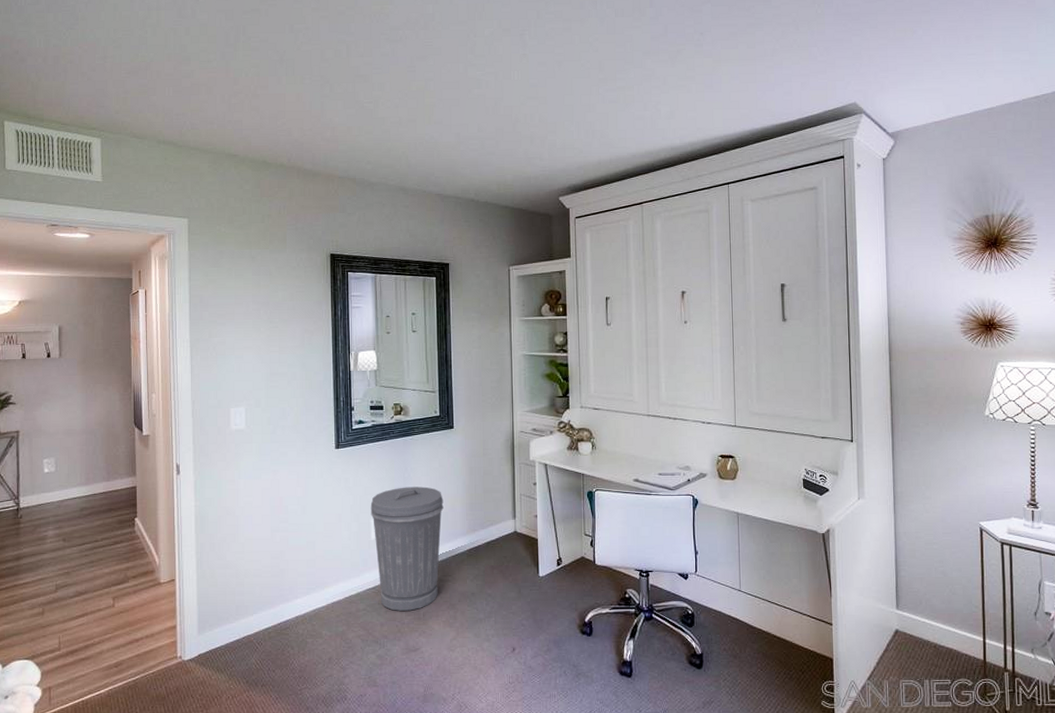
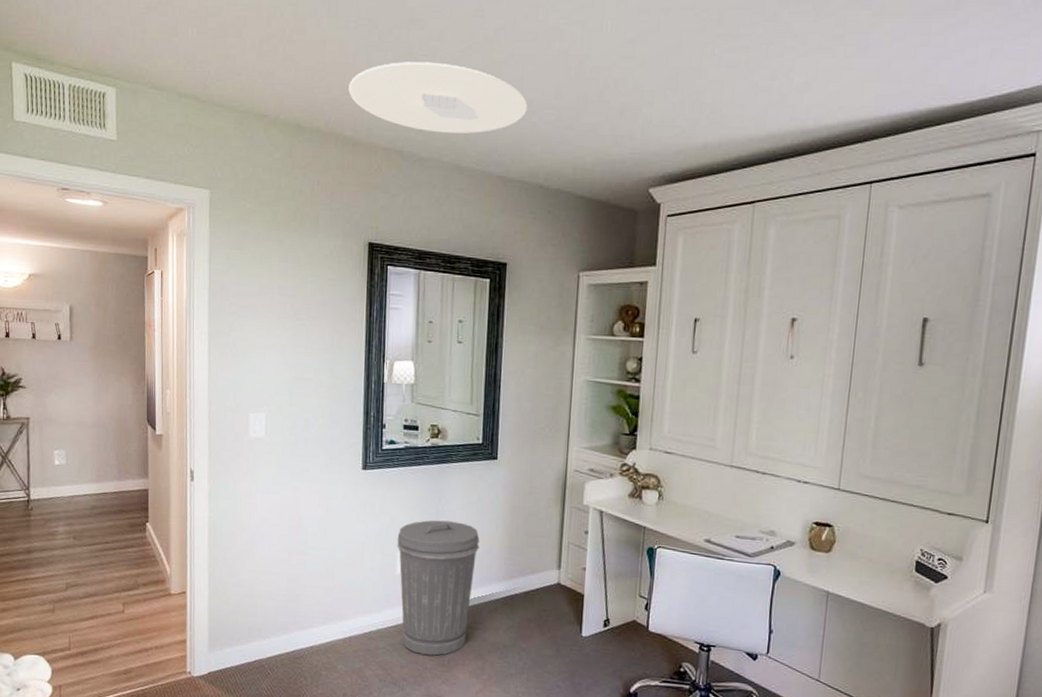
ceiling light: none [307,107,456,162] -> present [349,62,527,134]

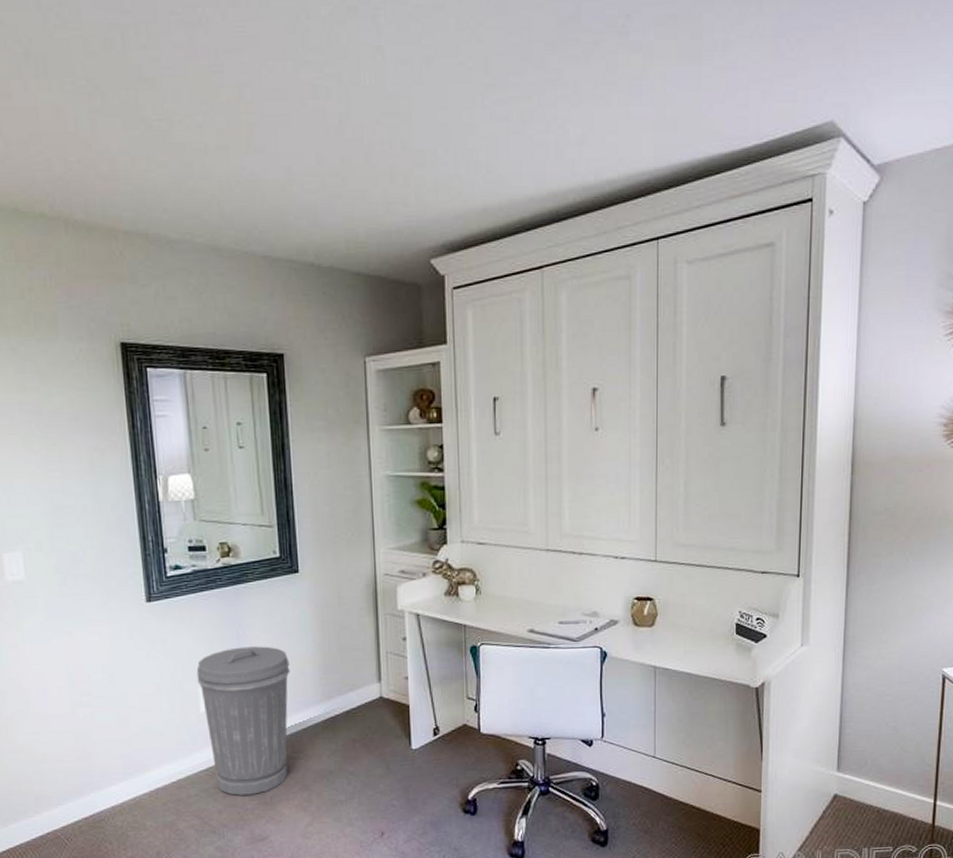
ceiling light: present [349,62,527,134] -> none [73,128,286,210]

